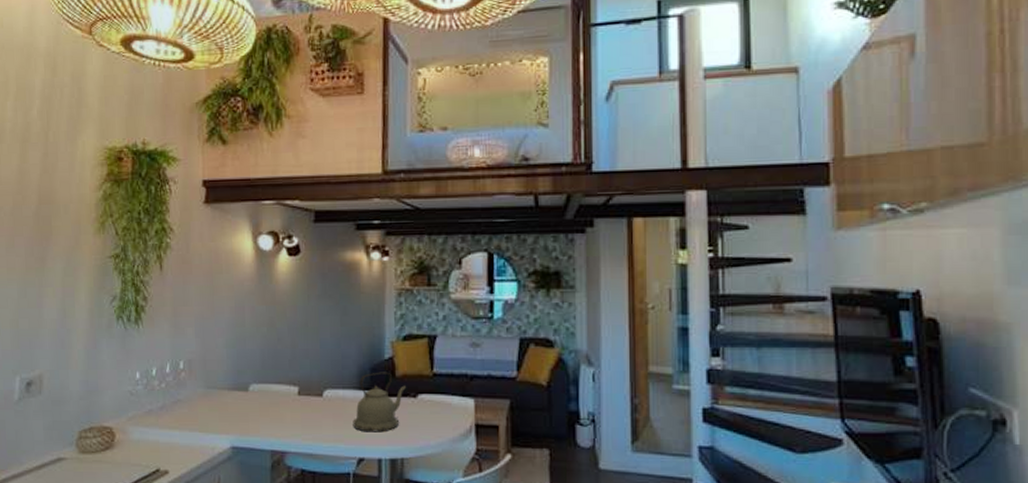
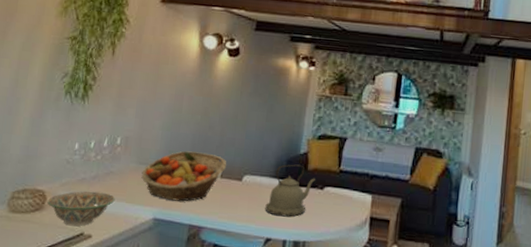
decorative bowl: none [116,423,188,463] -> present [47,191,115,226]
fruit basket: none [211,369,304,426] -> present [141,151,227,202]

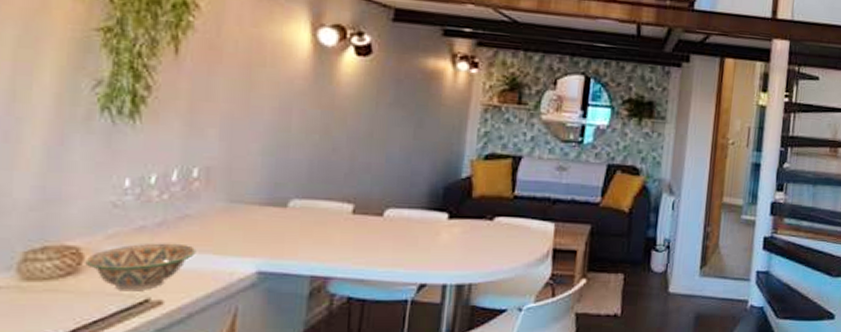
fruit basket: present [141,151,227,202] -> none [234,182,361,248]
kettle: present [265,164,315,217] -> none [416,191,482,257]

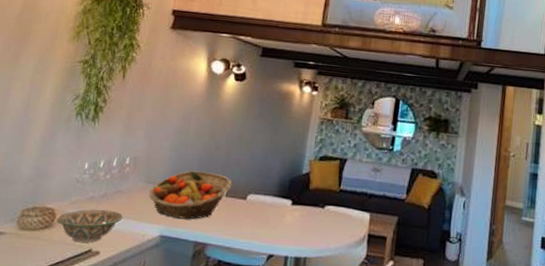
fruit basket: none [234,182,361,248] -> present [149,170,232,219]

